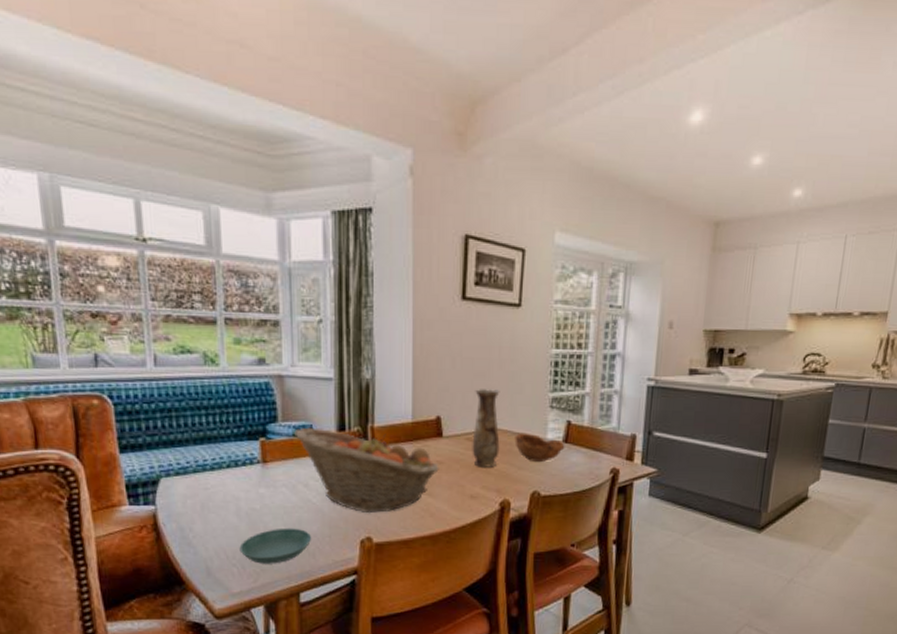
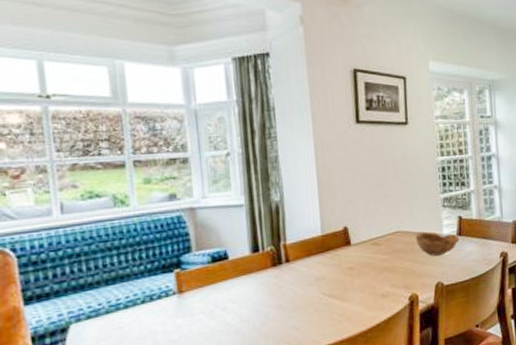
fruit basket: present [294,427,439,514] -> none [209,249,351,327]
vase: present [472,389,500,467] -> none [376,197,404,268]

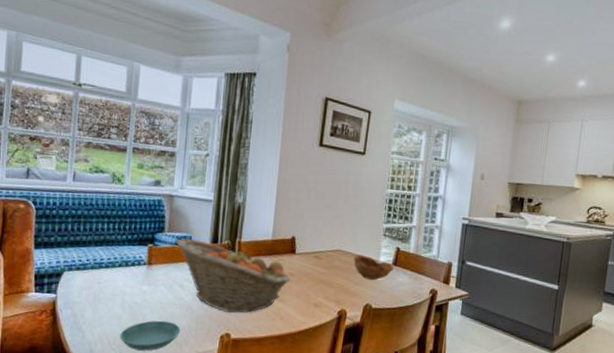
fruit basket: none [209,249,351,327] -> present [176,238,291,314]

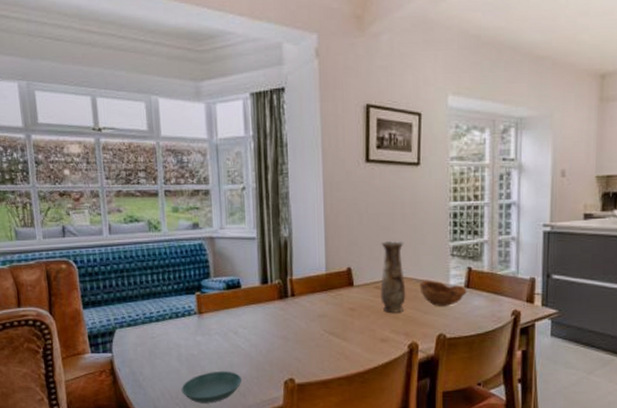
fruit basket: present [176,238,291,314] -> none [224,281,352,357]
vase: none [318,217,344,282] -> present [380,241,406,313]

